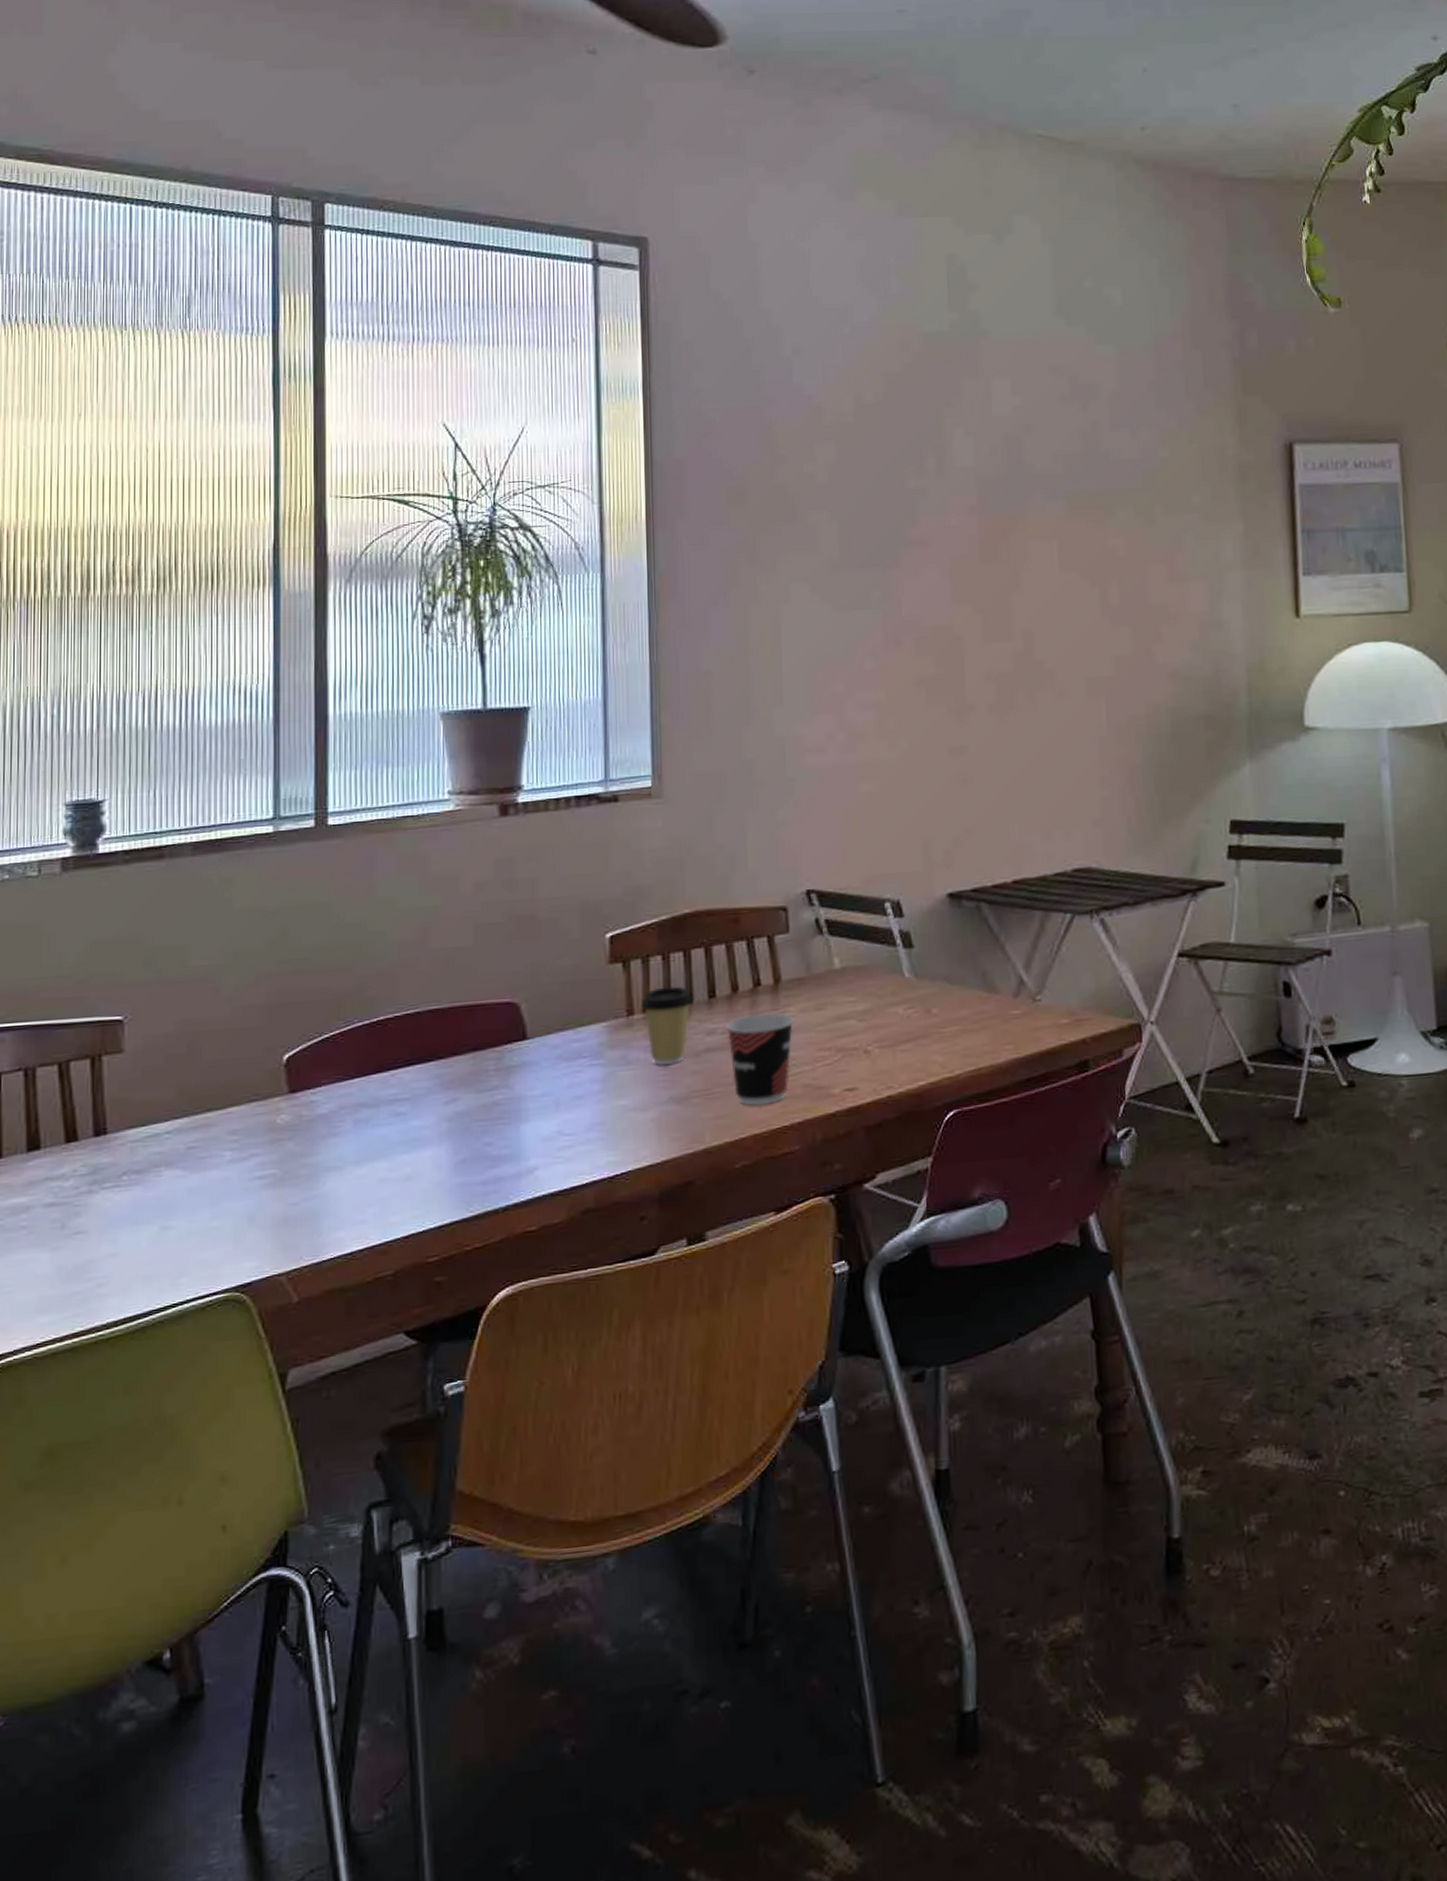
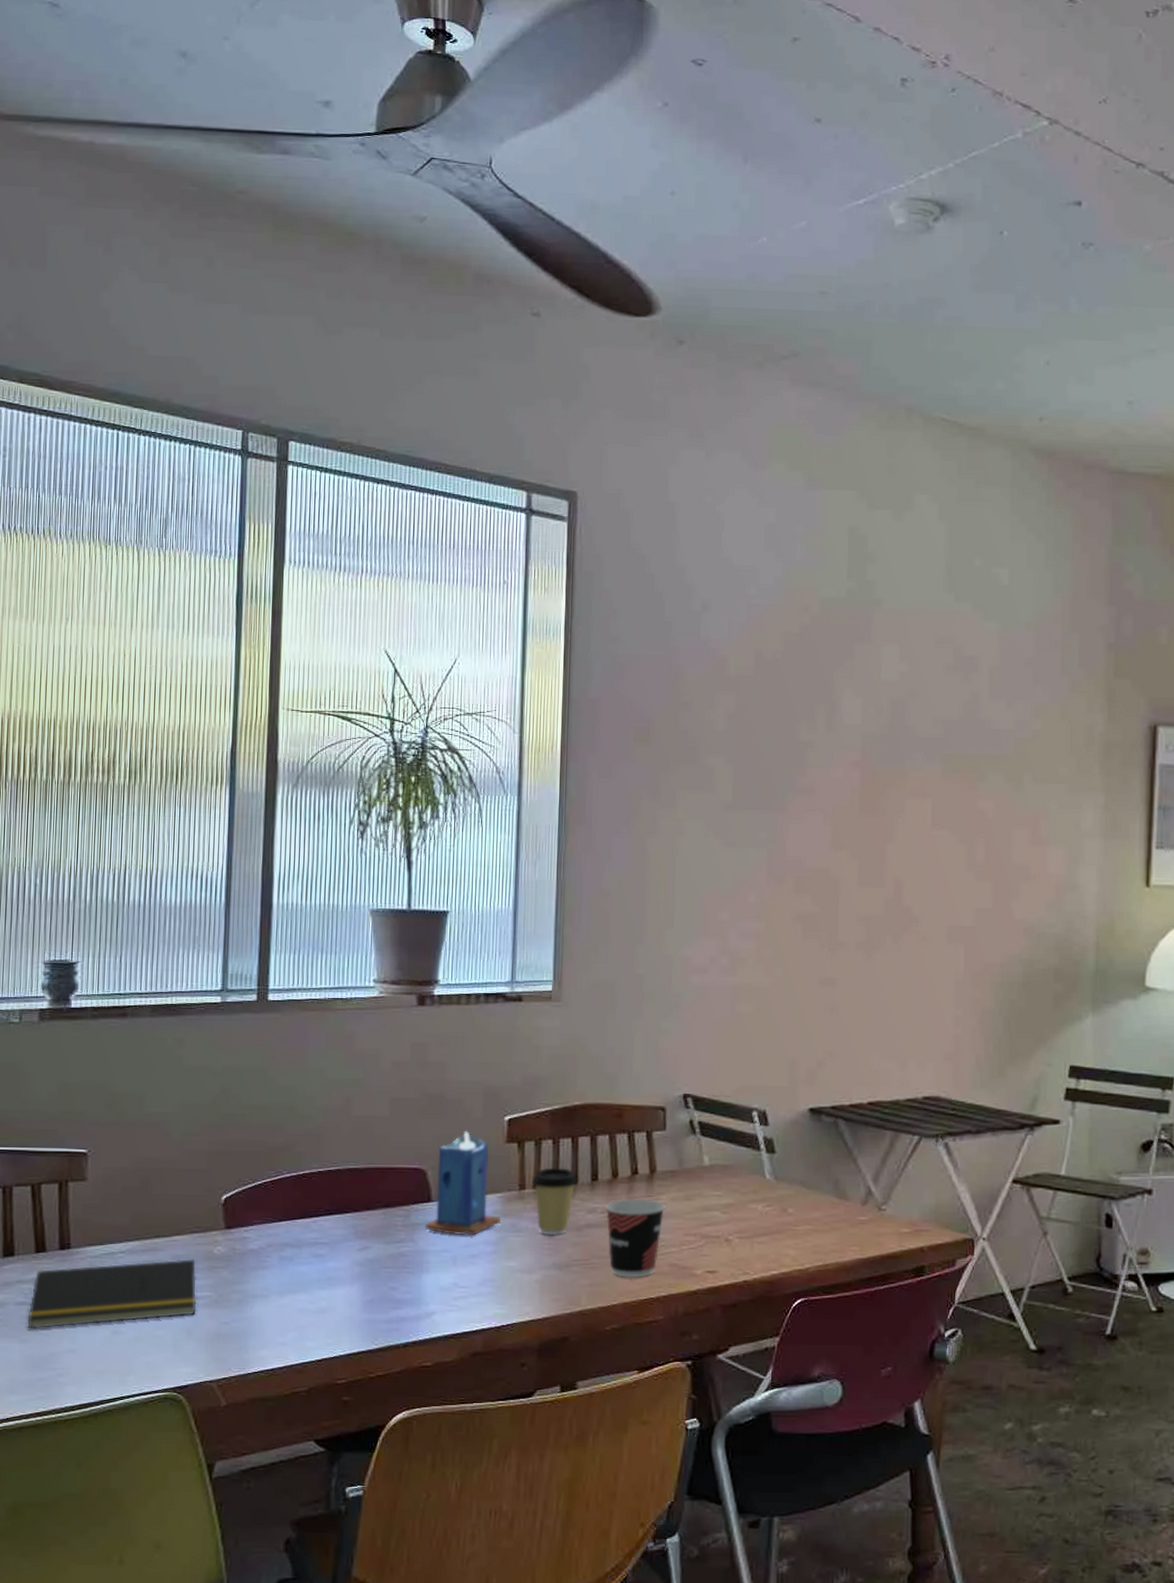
notepad: none [58,1132,259,1234] -> present [27,1259,197,1329]
candle: none [520,953,607,1075] -> present [424,1130,500,1236]

